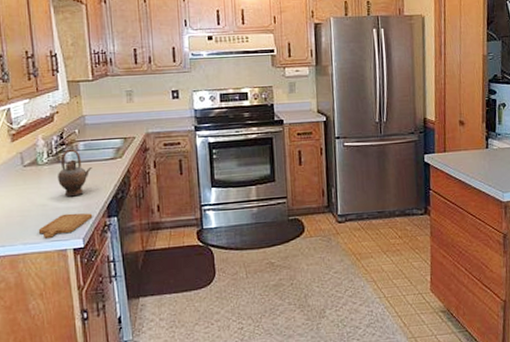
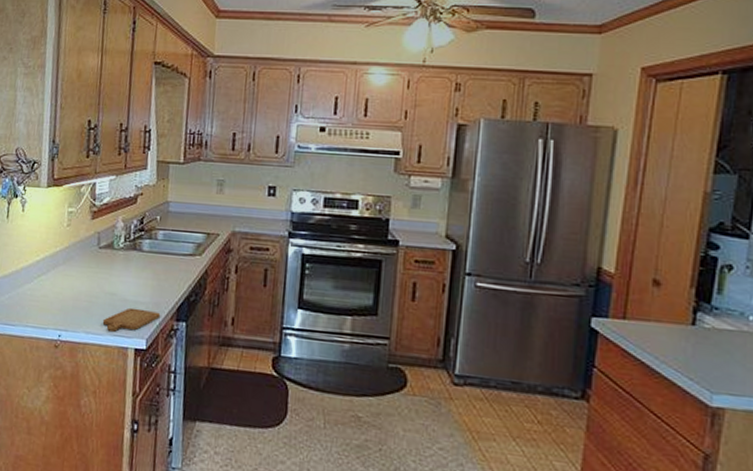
teapot: present [57,149,92,197] -> none [130,236,168,291]

